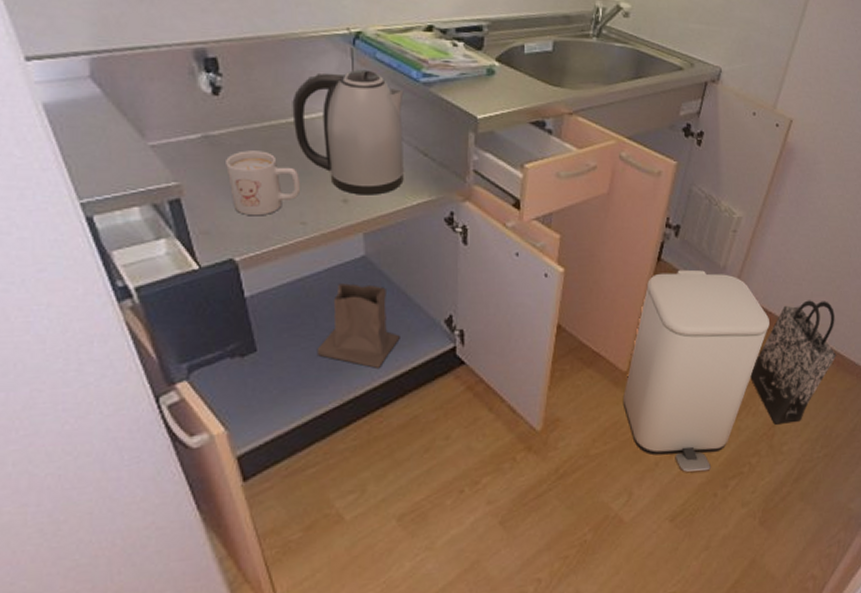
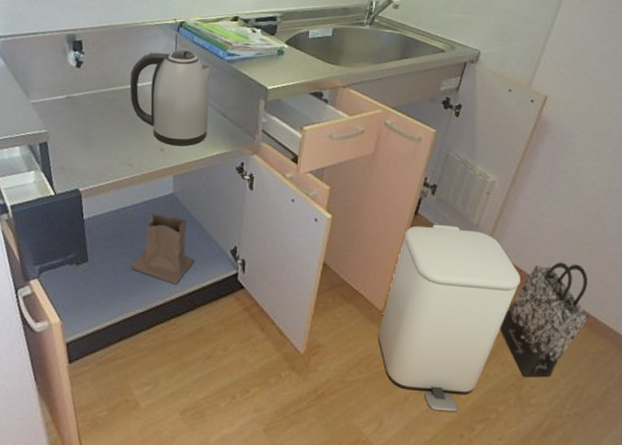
mug: present [226,150,301,216] -> none [80,108,131,158]

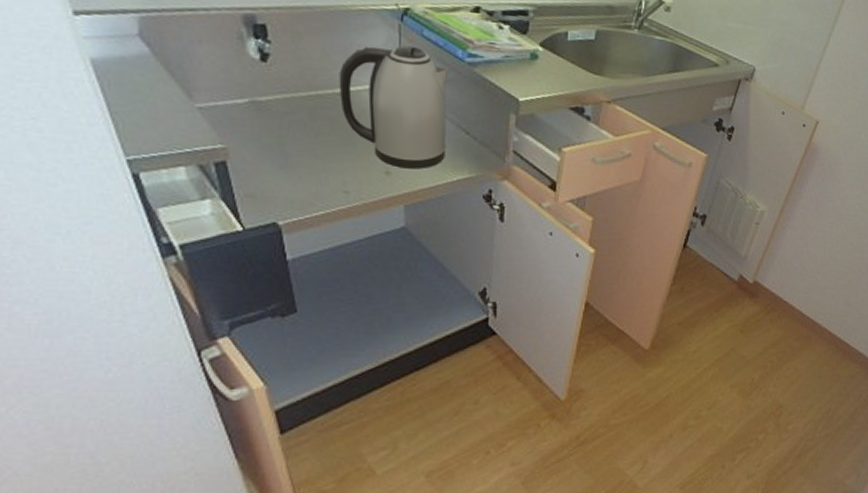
paper bag: present [131,214,195,284] -> none [355,252,435,334]
pedal bin: present [378,224,520,412] -> none [644,257,784,446]
shopping bag: present [500,262,589,378] -> none [763,292,845,405]

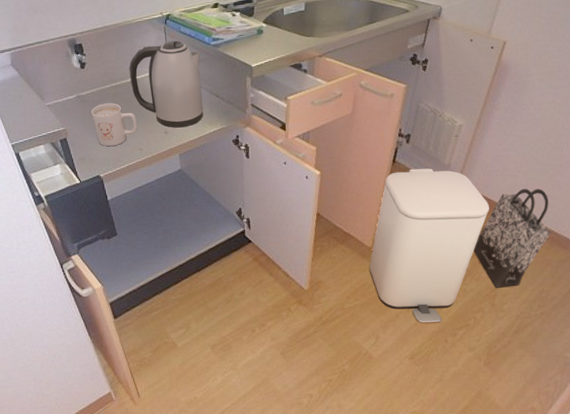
mug: none [272,118,345,183] -> present [91,103,138,147]
pedal bin: none [644,257,784,446] -> present [369,168,489,324]
shopping bag: none [763,292,845,405] -> present [473,188,551,288]

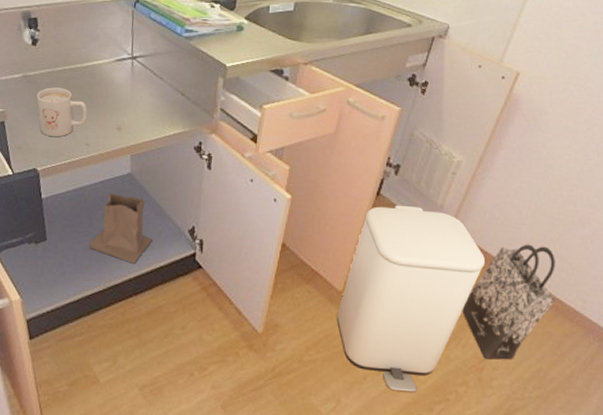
kettle: present [129,40,204,128] -> none [86,26,170,126]
paper bag: none [153,188,207,246] -> present [89,193,152,264]

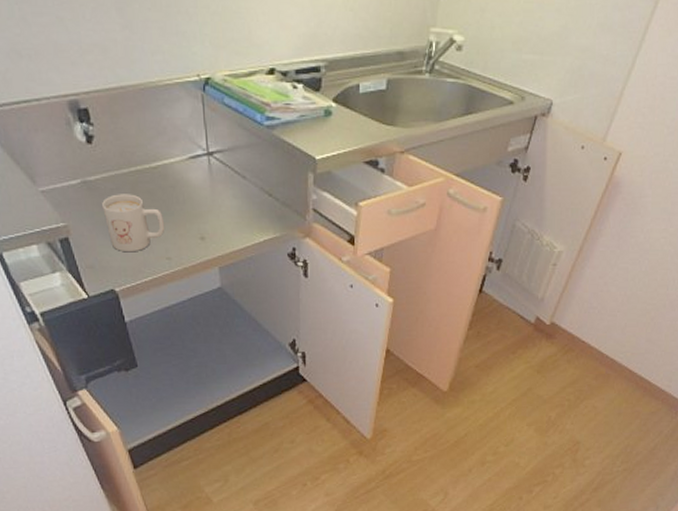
paper bag: present [89,193,152,264] -> none [185,311,252,383]
pedal bin: present [337,205,485,393] -> none [443,301,582,479]
shopping bag: present [462,244,556,360] -> none [560,330,646,441]

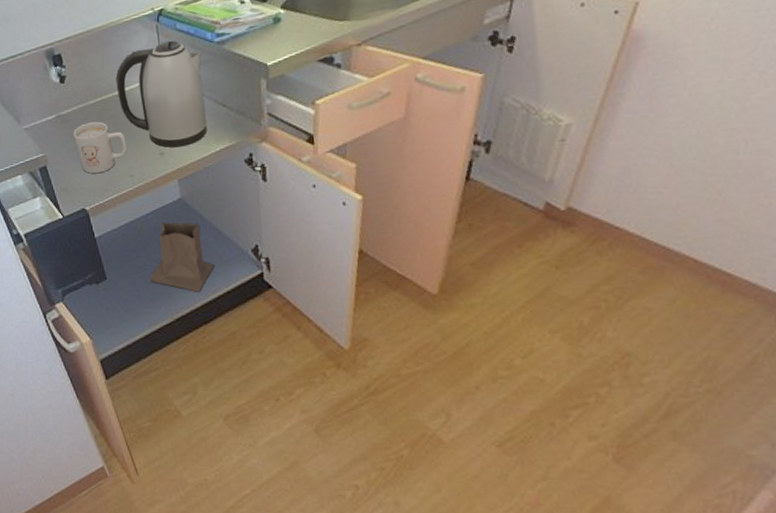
kettle: none [153,115,252,233] -> present [115,40,207,148]
paper bag: none [185,311,252,383] -> present [150,222,215,292]

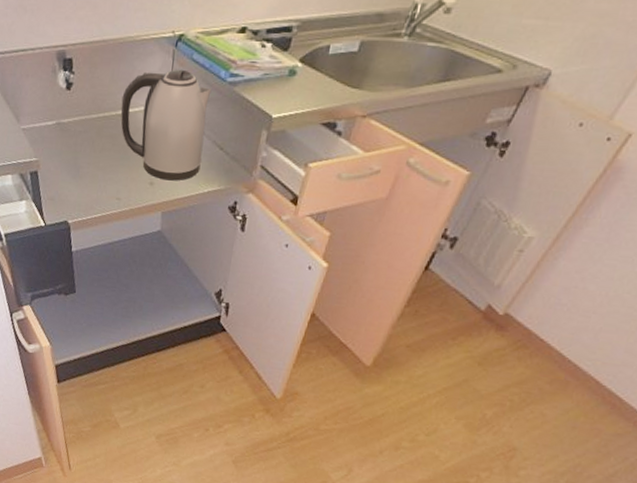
mug: present [73,121,128,174] -> none [69,136,121,190]
paper bag: present [150,222,215,292] -> none [115,250,178,322]

